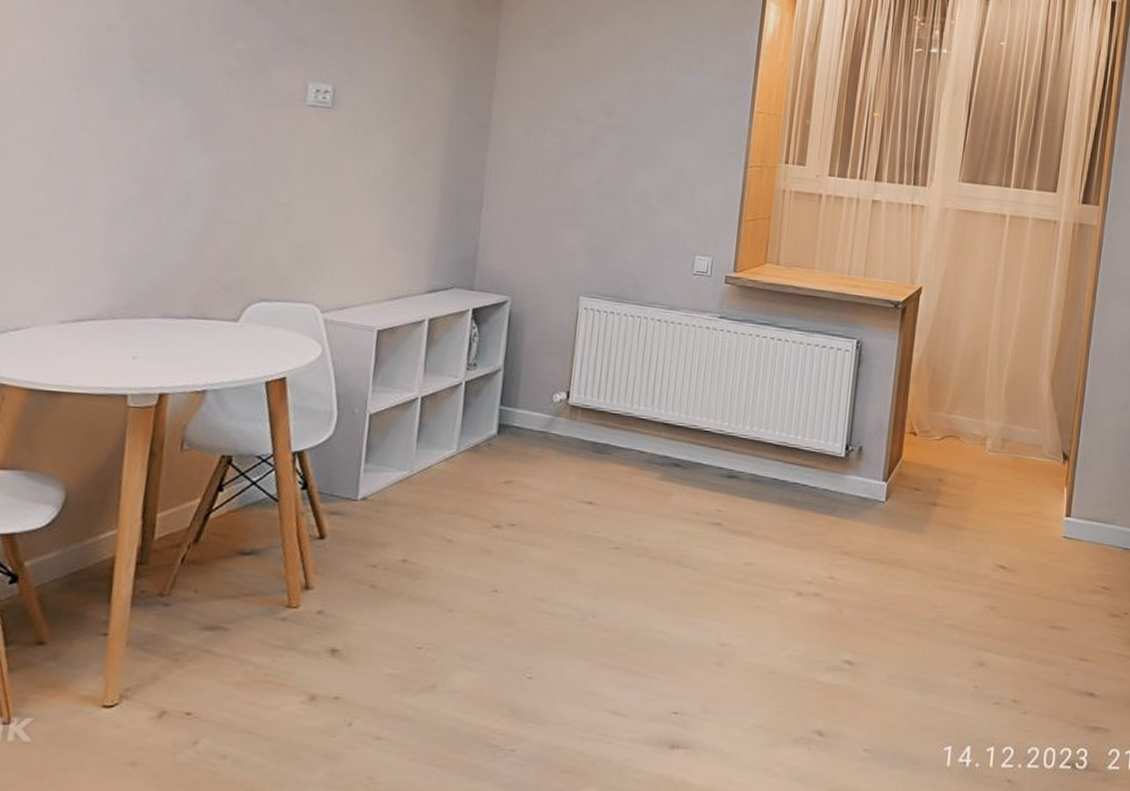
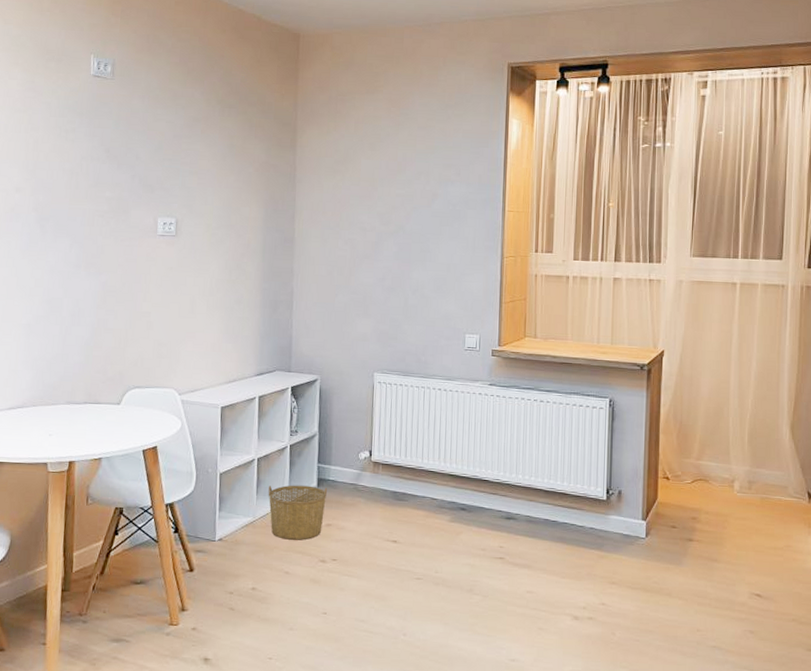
basket: none [432,431,511,501] -> present [268,485,328,540]

